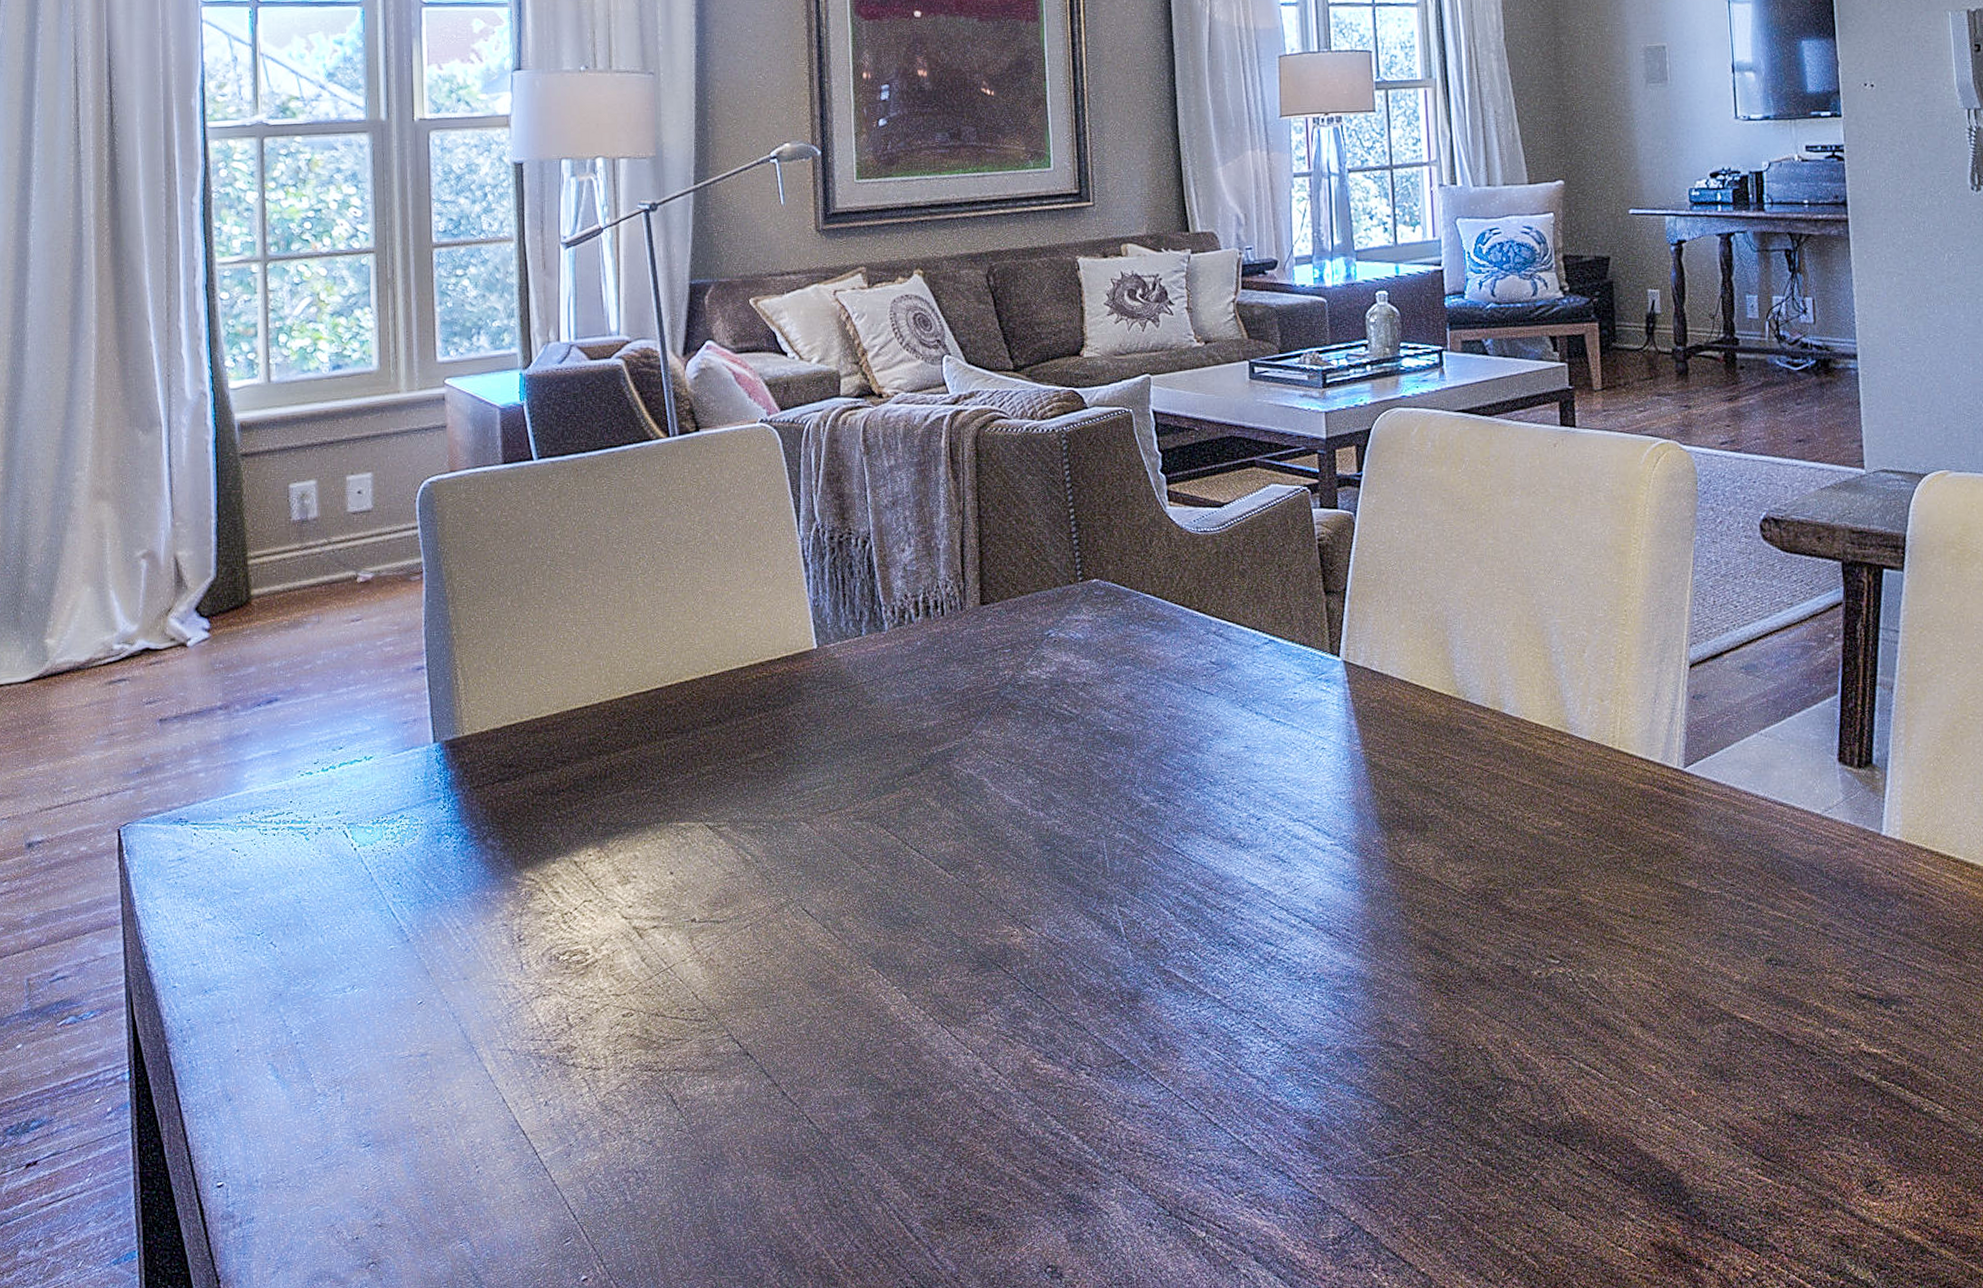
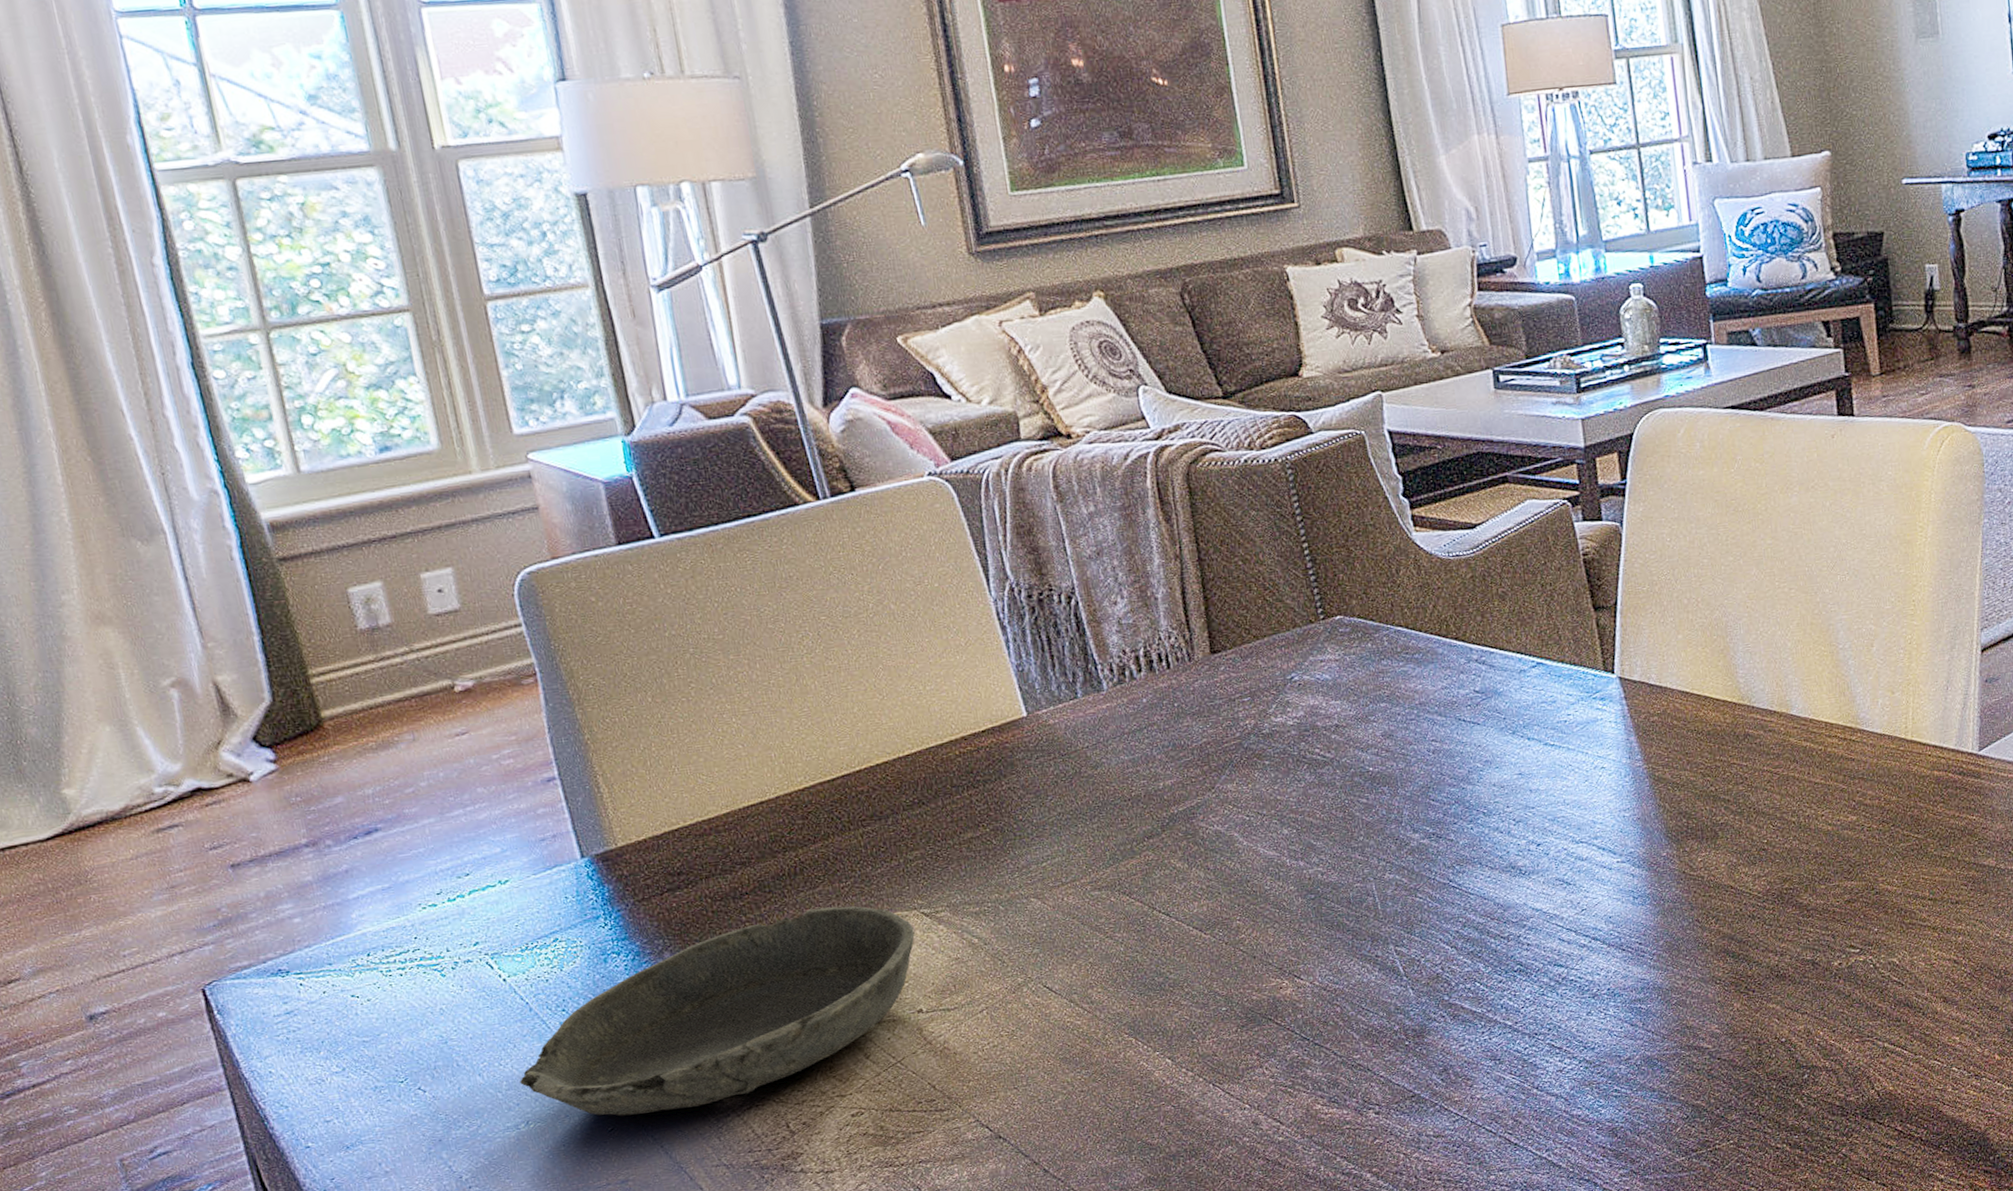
bowl: none [353,811,698,991] -> present [520,905,915,1116]

